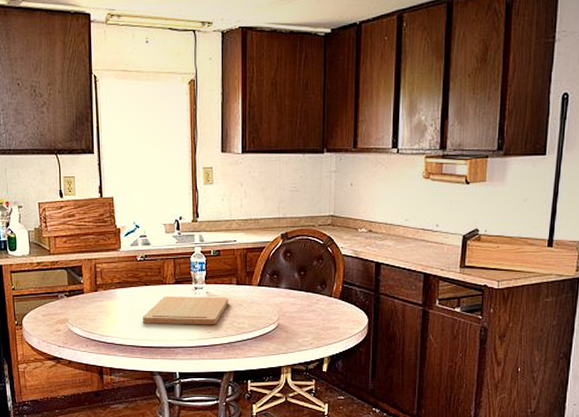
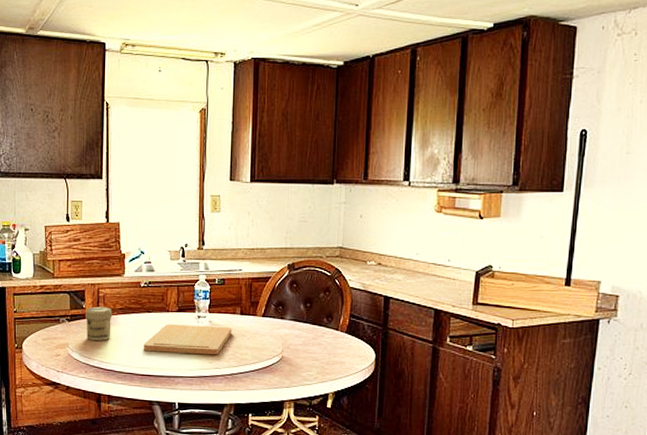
jar: none [84,281,111,316] -> present [86,306,113,341]

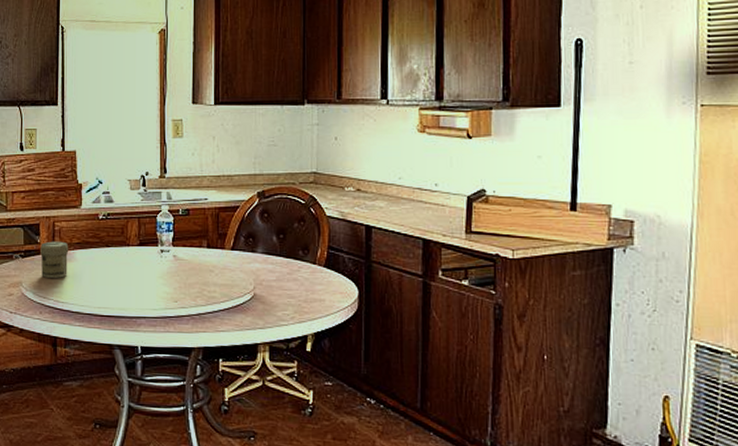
cutting board: present [143,324,232,355] -> none [102,260,199,293]

